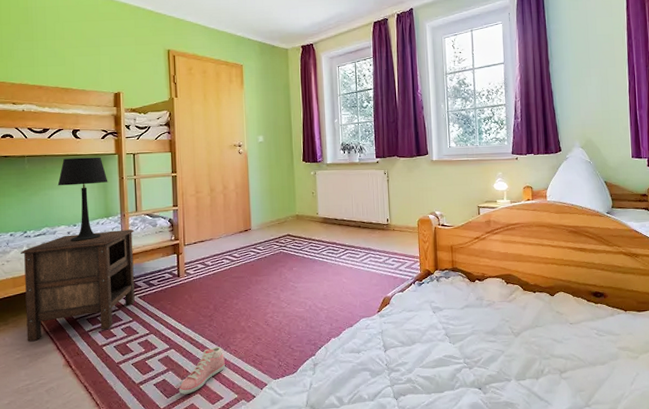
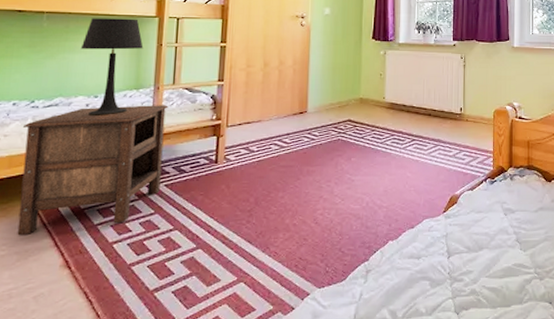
sneaker: present [178,347,225,394] -> none [202,248,262,304]

